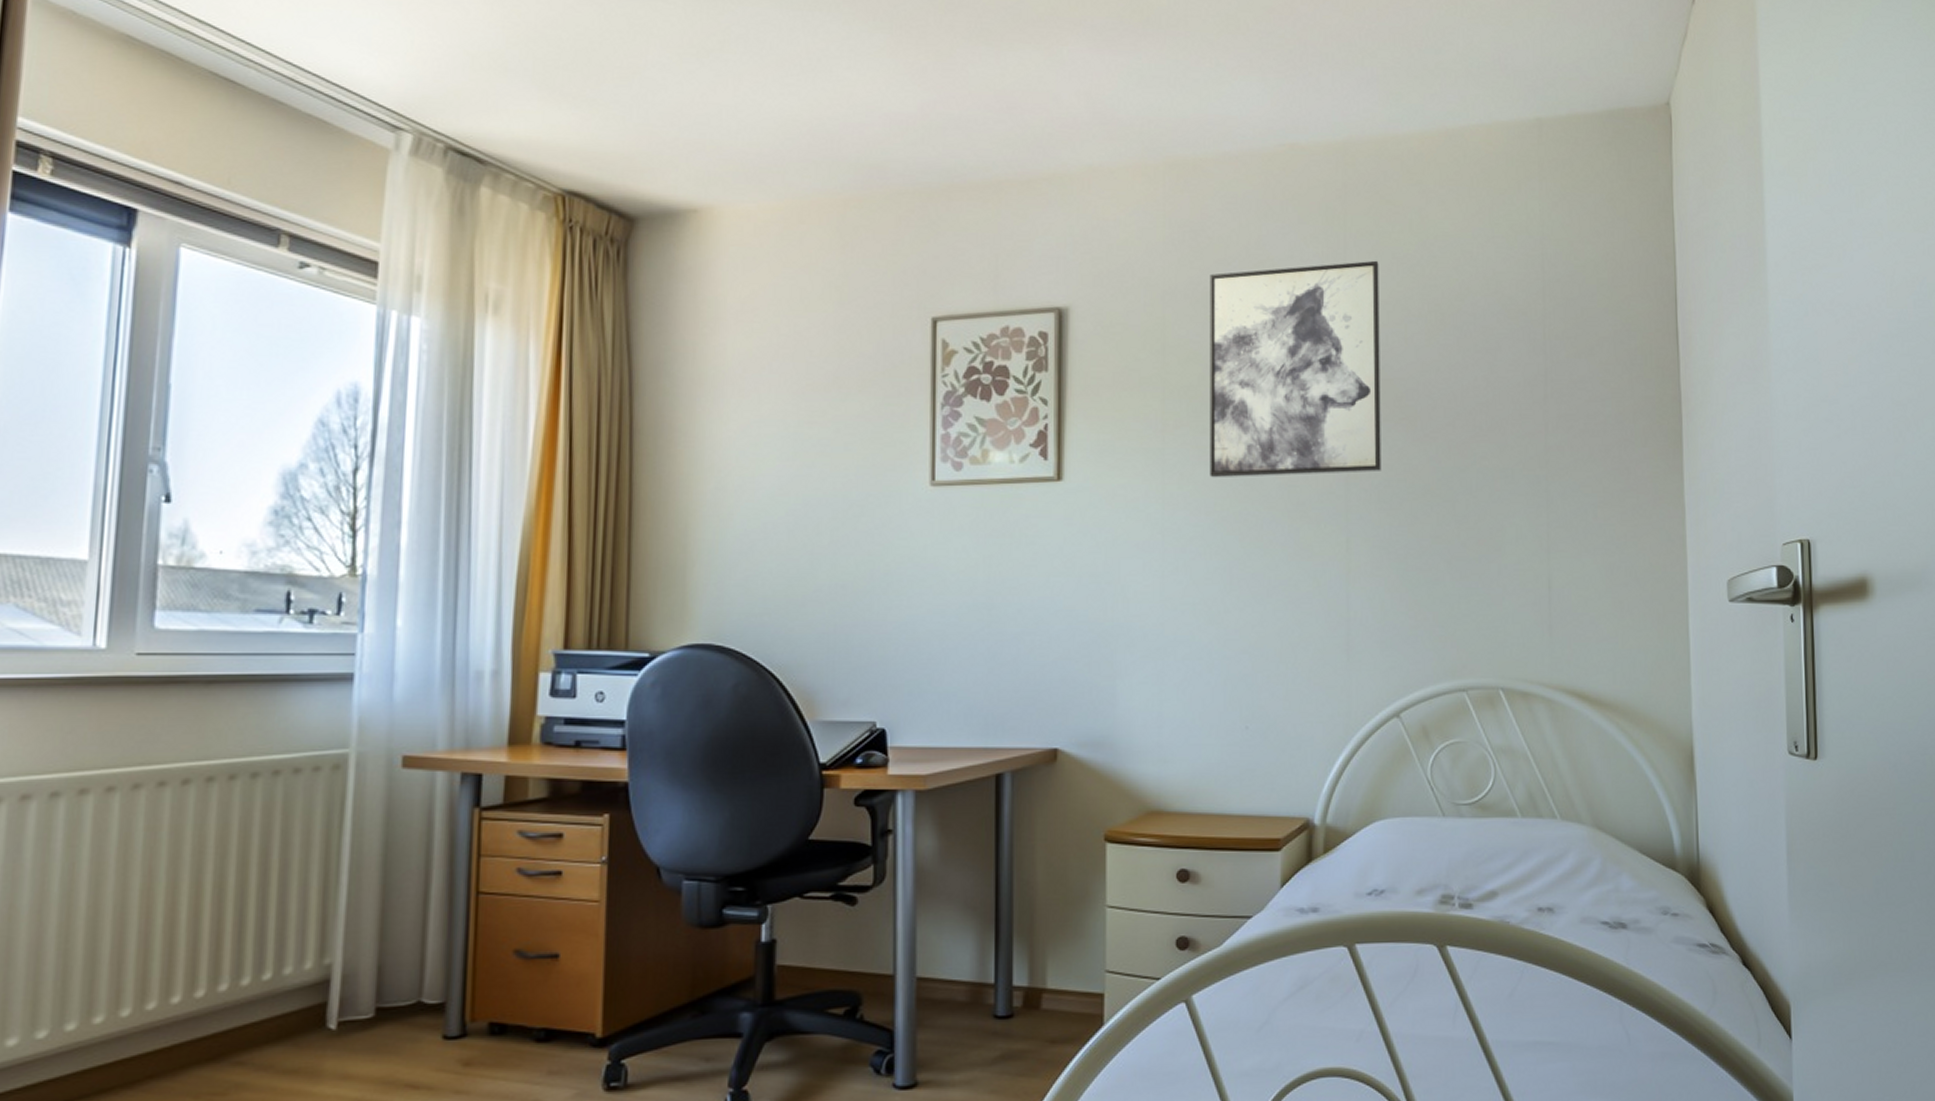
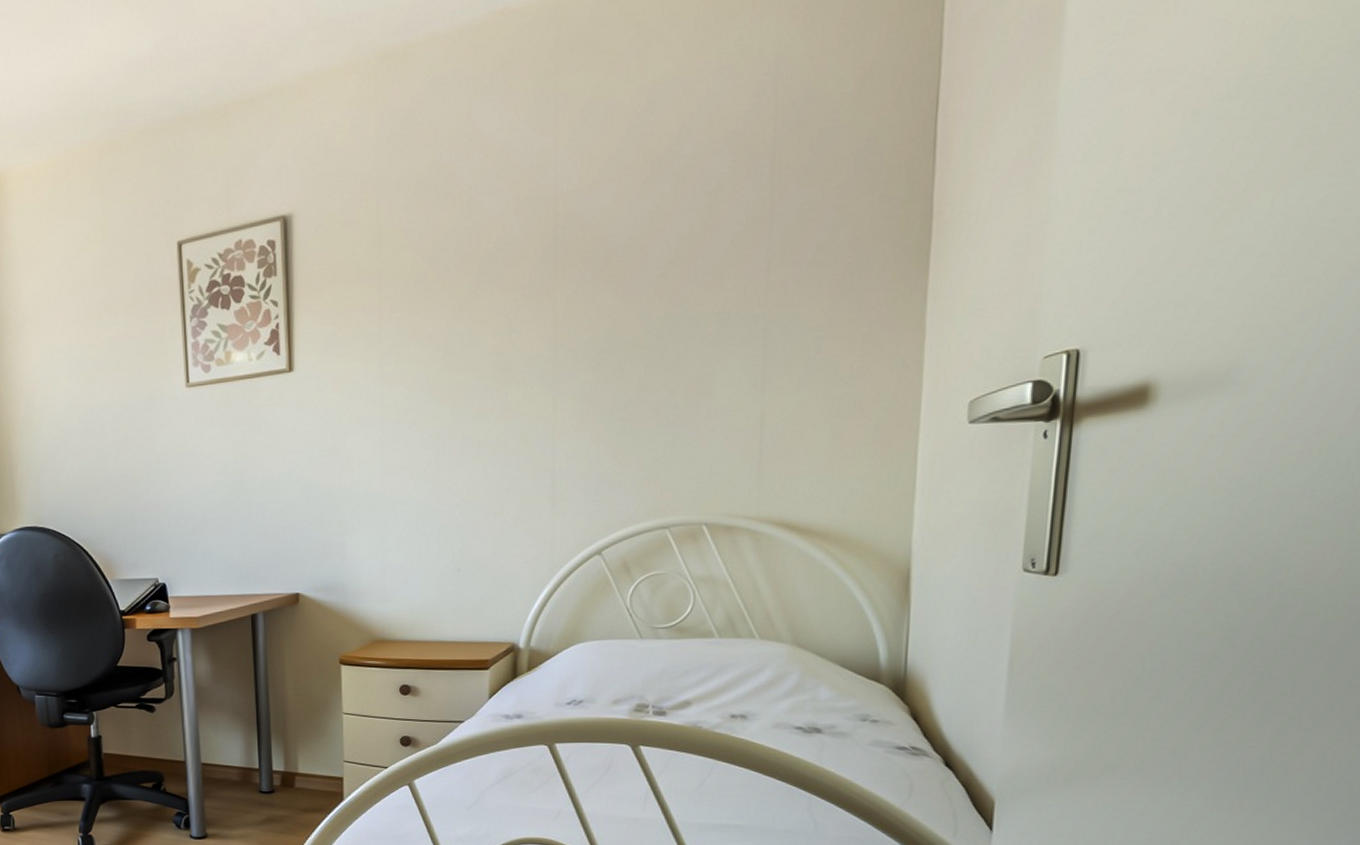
wall art: present [1210,260,1381,478] -> none [421,117,592,355]

